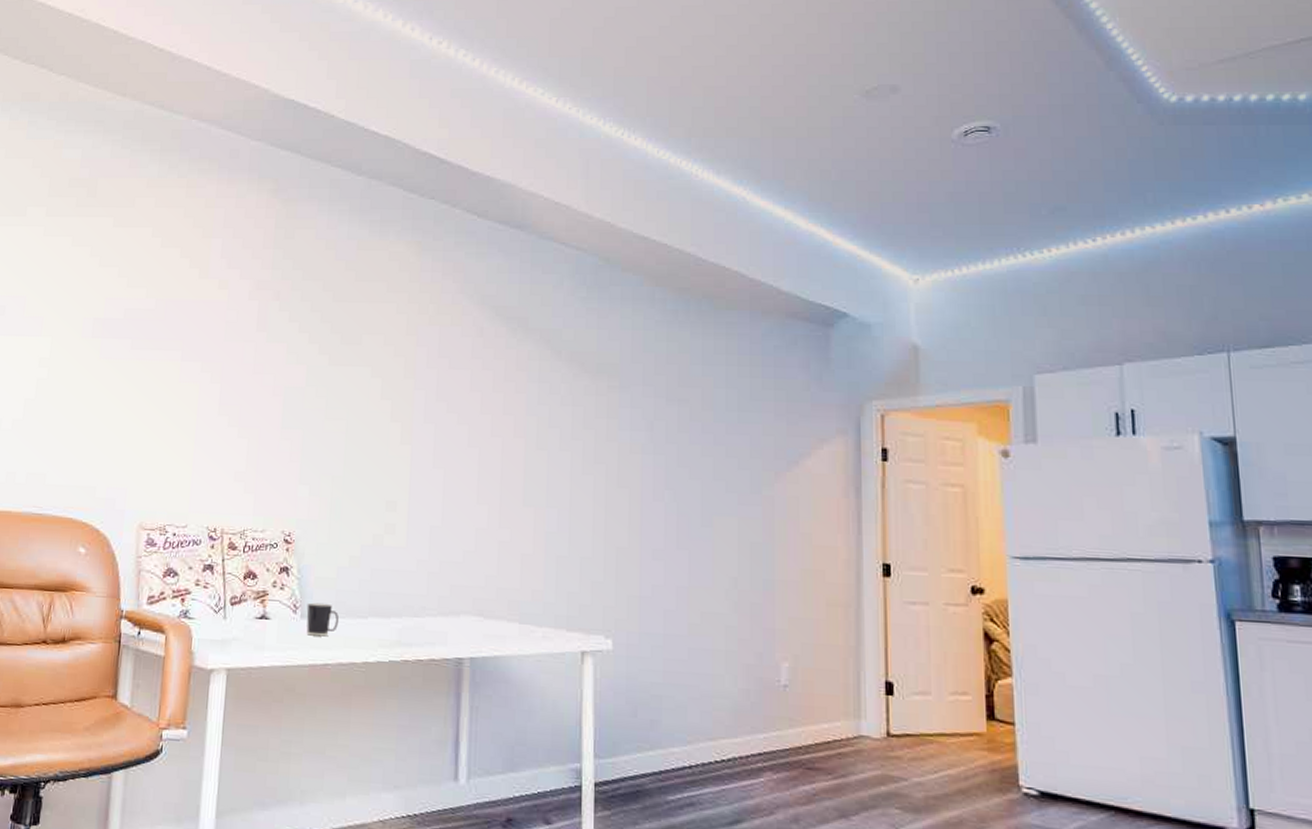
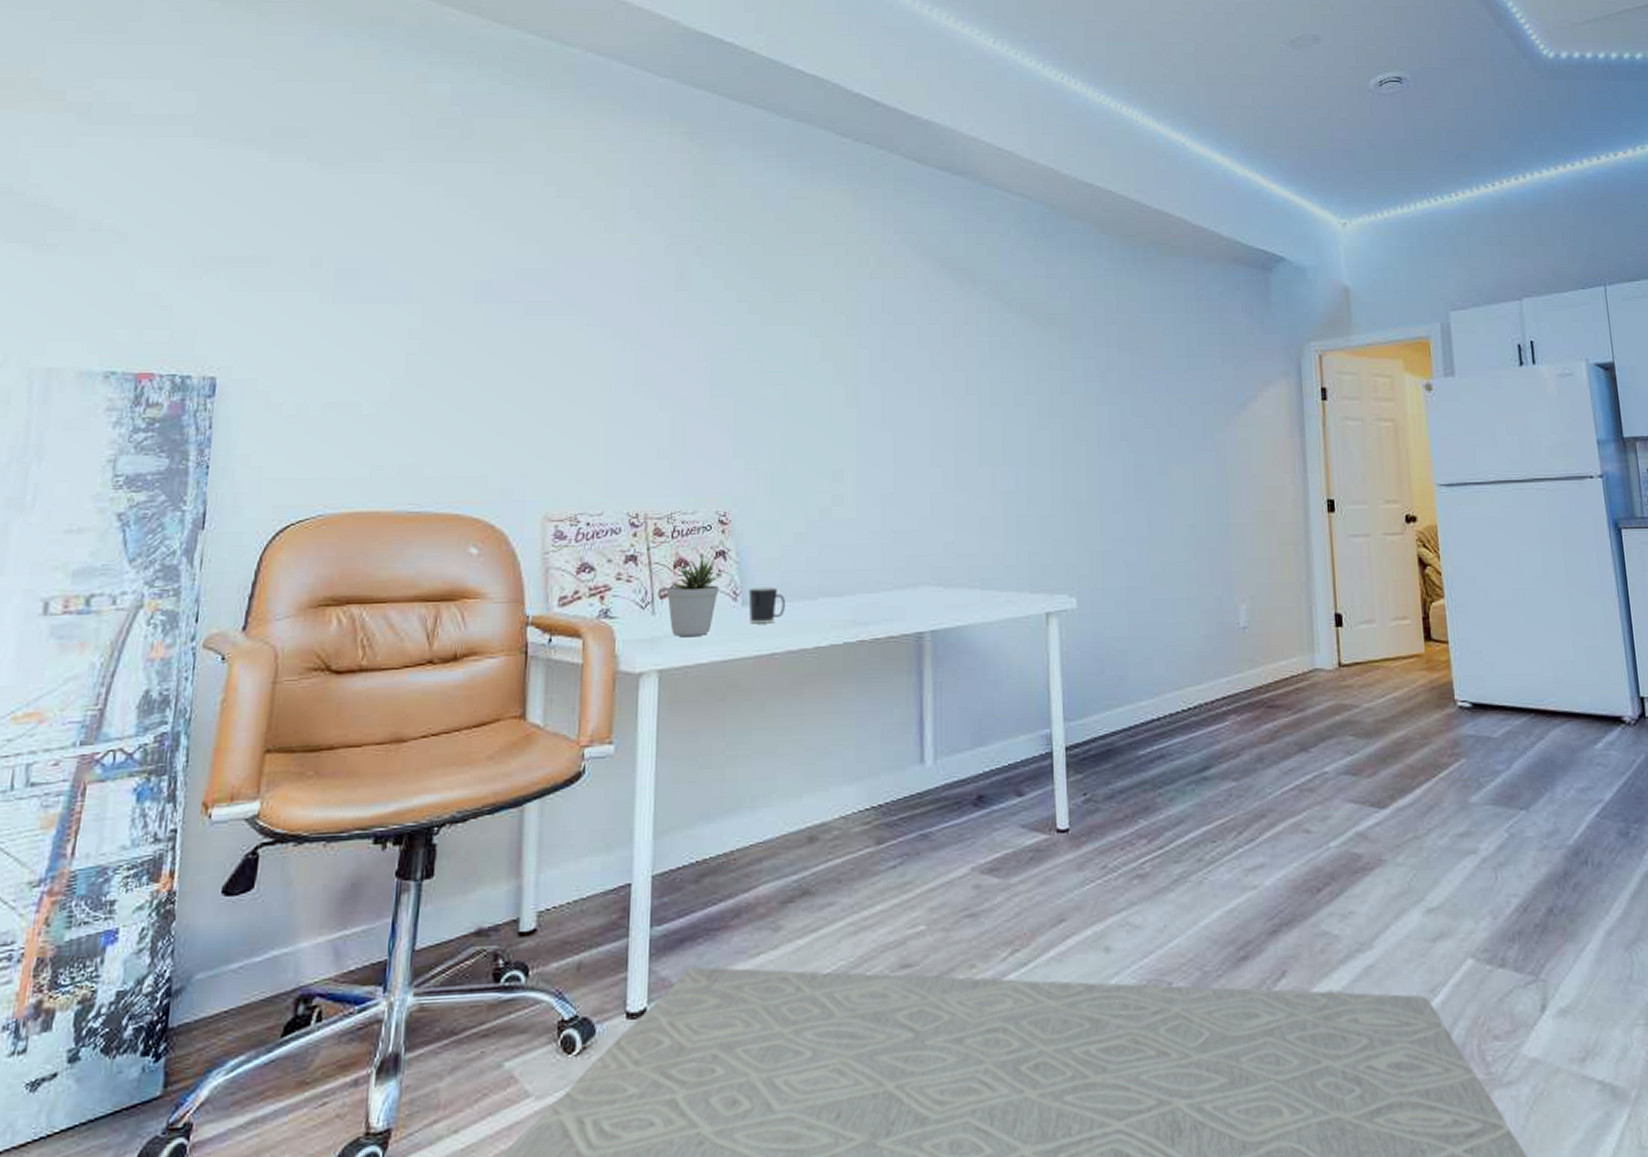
potted plant: none [236,571,283,642] -> present [666,556,720,637]

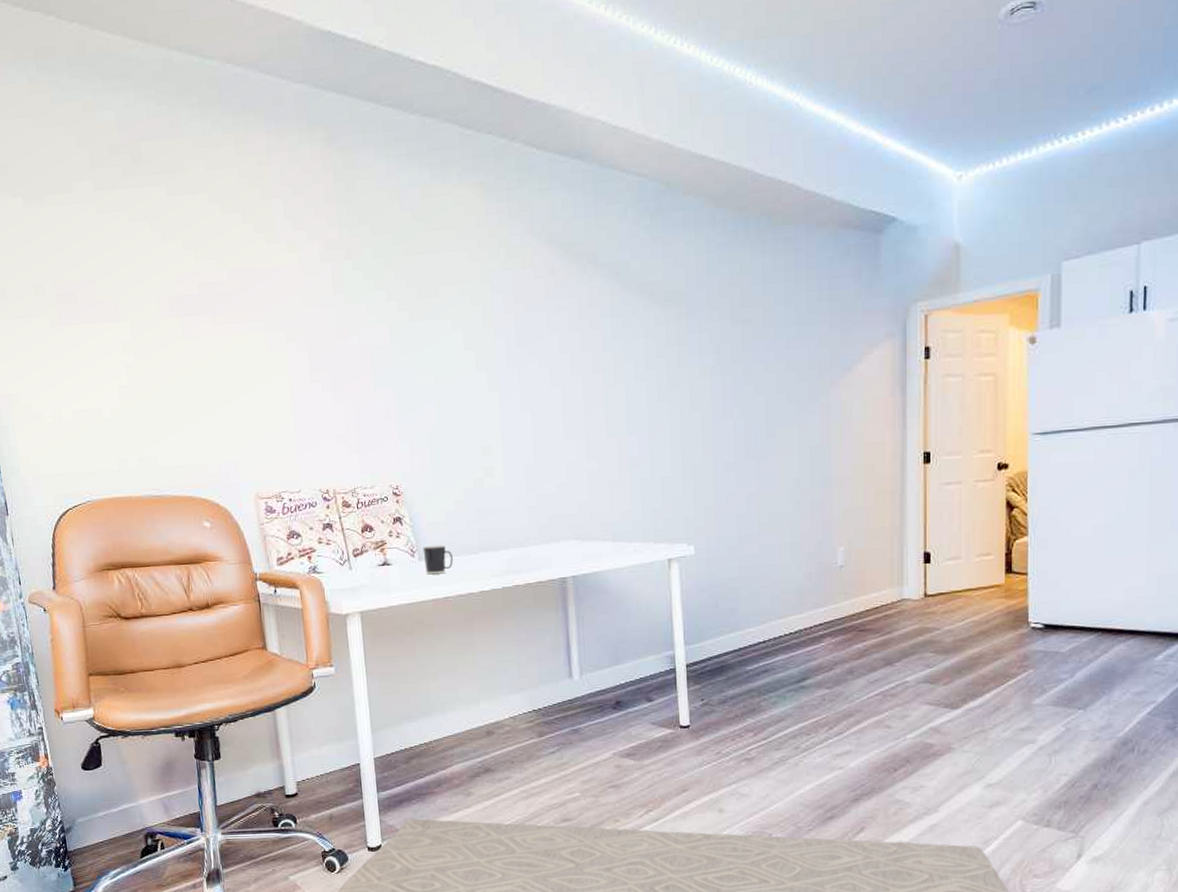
potted plant: present [666,556,720,637] -> none [358,522,400,586]

